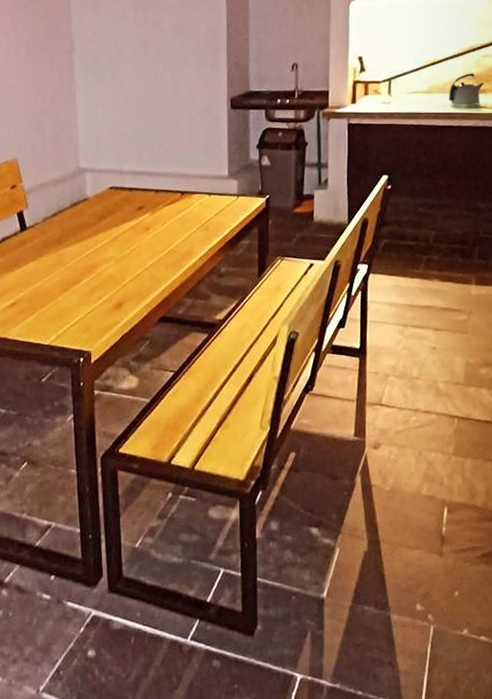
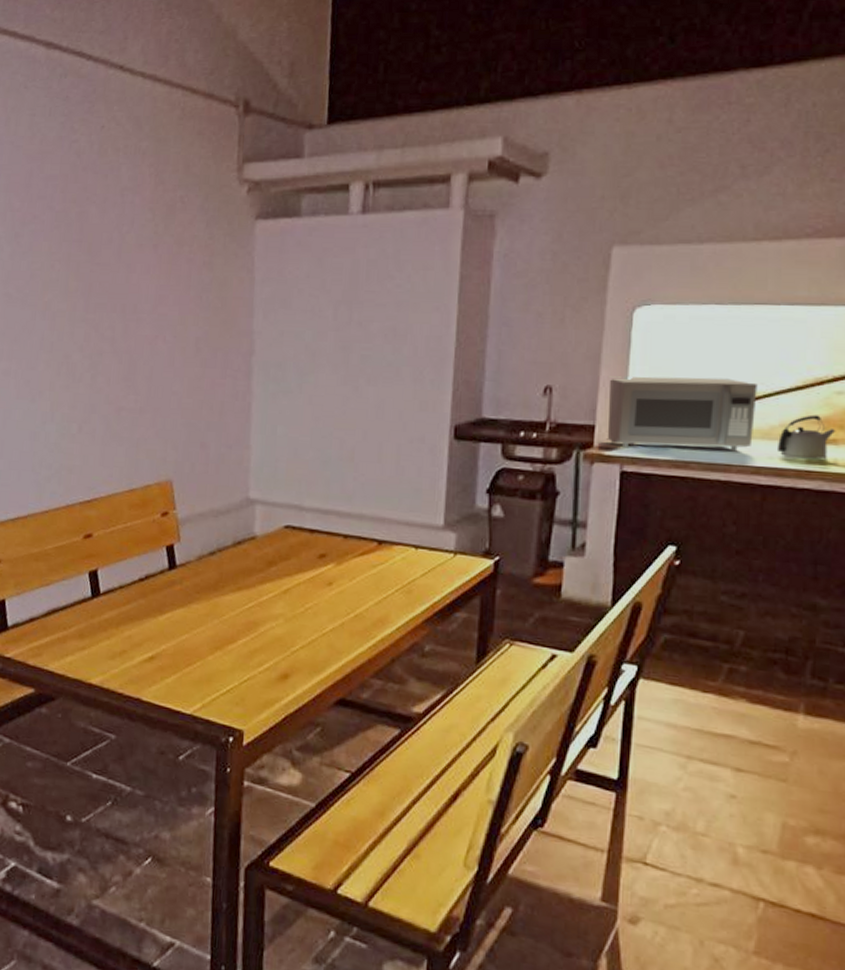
microwave: none [336,50,434,106] -> present [605,376,757,452]

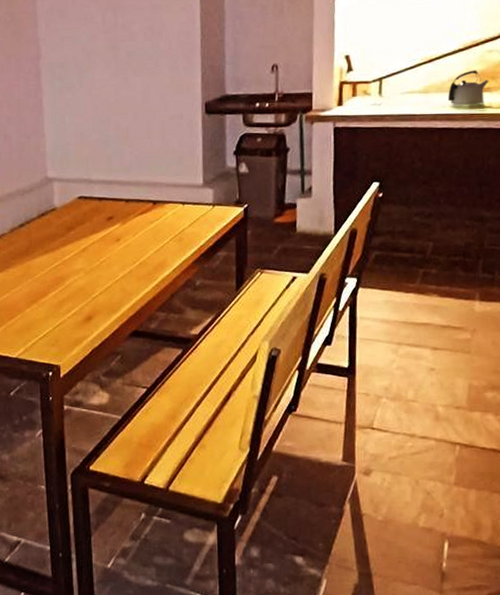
microwave: present [605,376,757,452] -> none [320,47,431,109]

